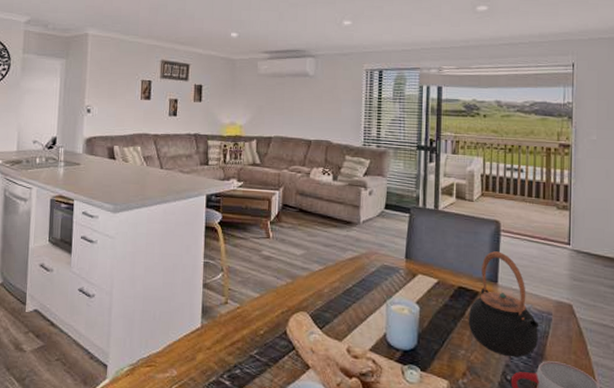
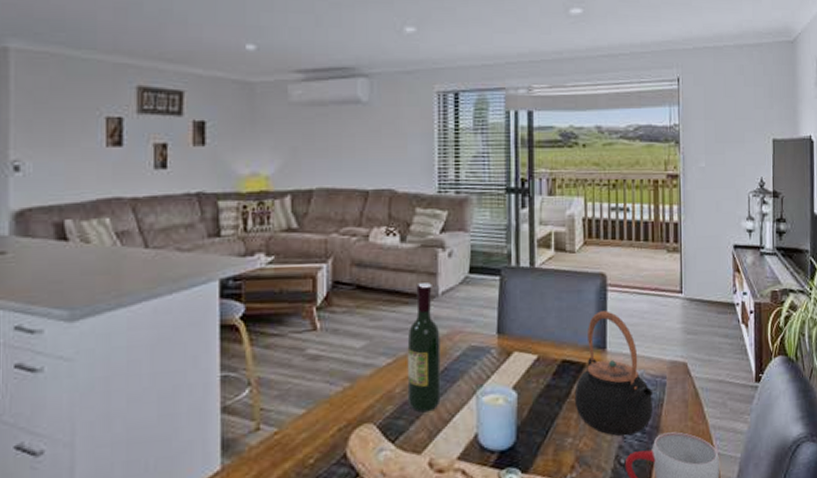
wine bottle: none [333,212,360,311] -> present [407,283,441,413]

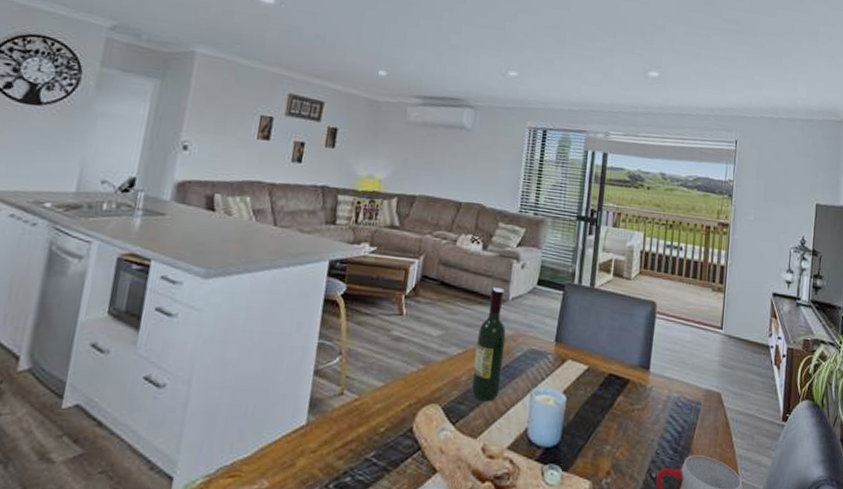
teapot: present [574,311,653,437] -> none [616,335,688,452]

